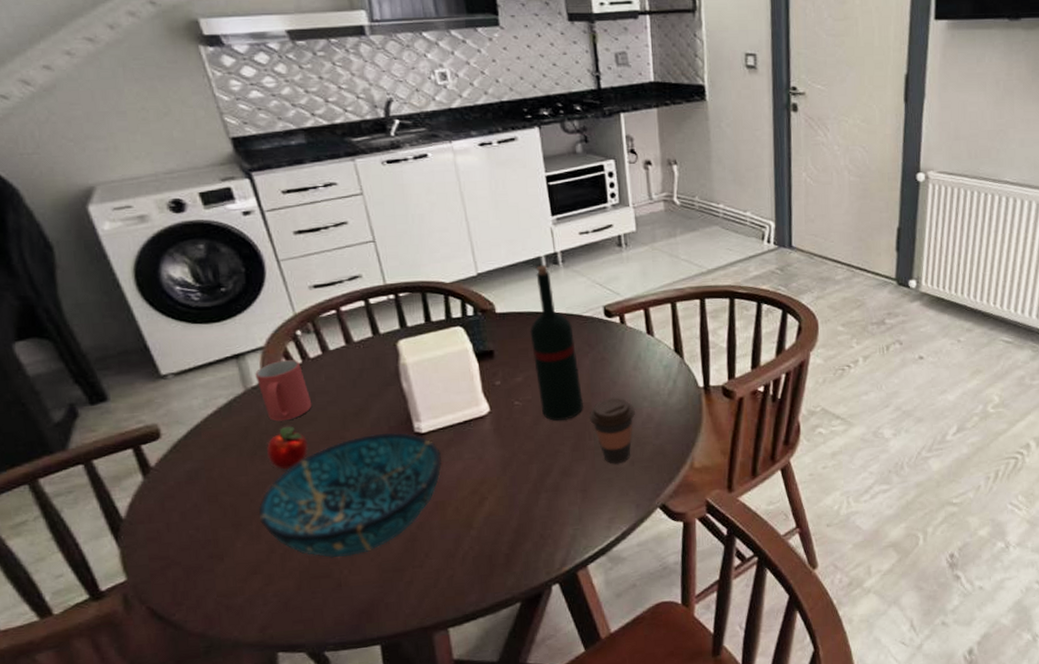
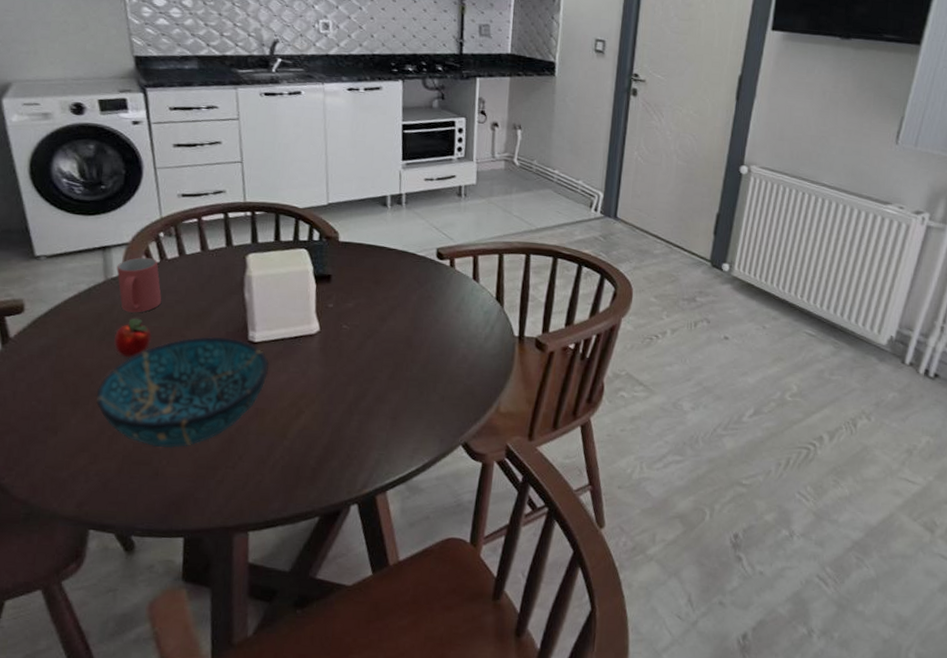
wine bottle: present [530,265,584,421] -> none [366,203,406,349]
coffee cup: present [589,397,635,464] -> none [408,333,452,398]

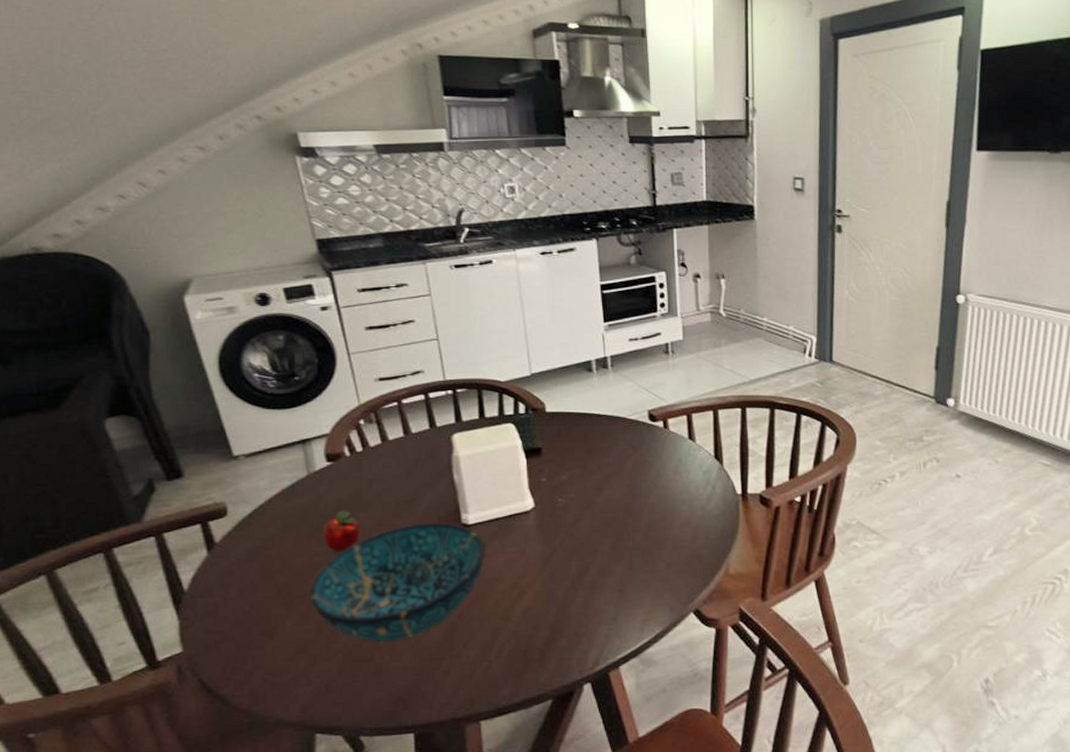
mug: present [116,257,162,313] -> none [319,446,369,506]

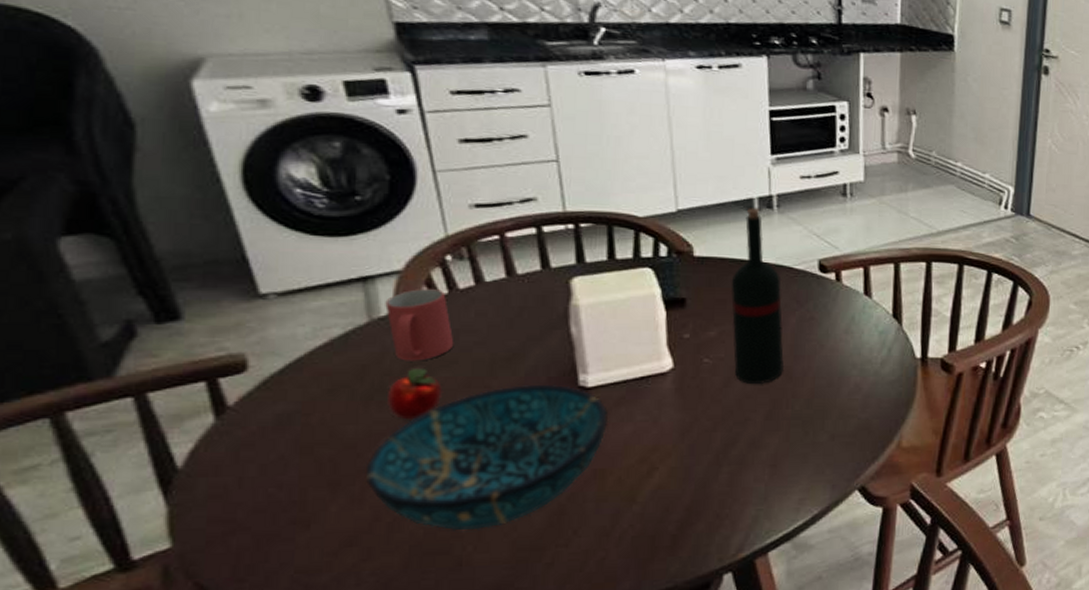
mug: none [319,446,369,506] -> present [385,288,454,361]
wine bottle: none [577,369,625,519] -> present [731,208,785,384]

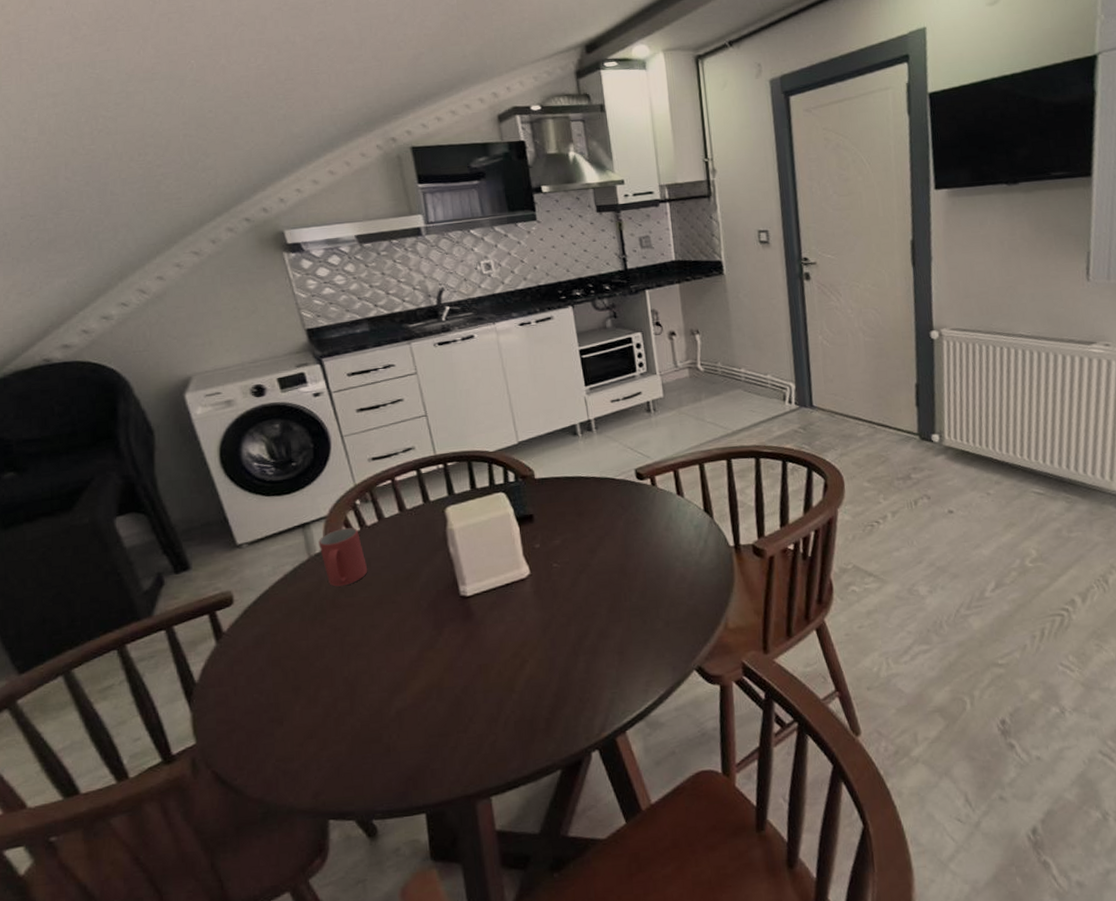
decorative bowl: present [366,384,609,531] -> none [317,595,486,723]
apple: present [387,369,444,420] -> none [326,592,364,634]
wine bottle: present [731,208,785,384] -> none [566,432,619,582]

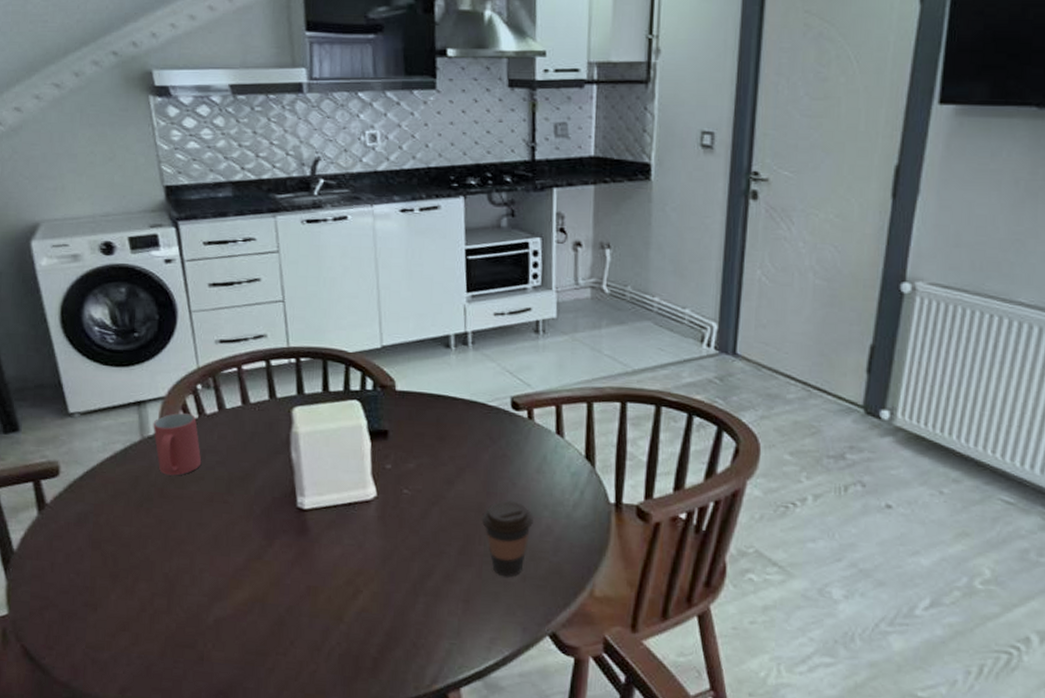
coffee cup: none [624,558,668,626] -> present [481,500,533,577]

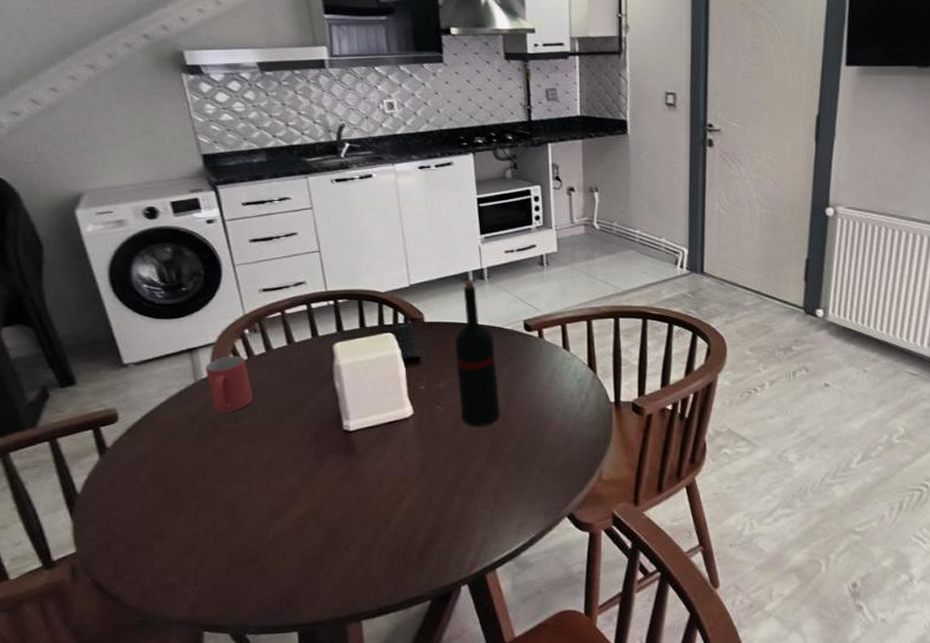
wine bottle: none [428,344,478,518] -> present [454,280,501,426]
coffee cup: present [481,500,533,577] -> none [504,407,548,472]

